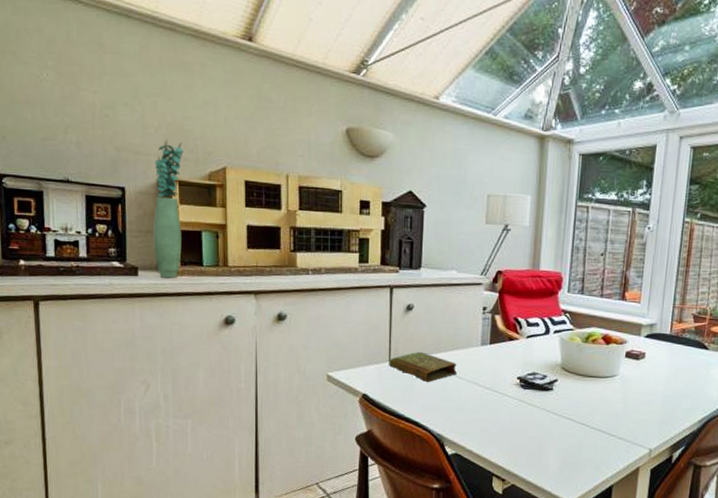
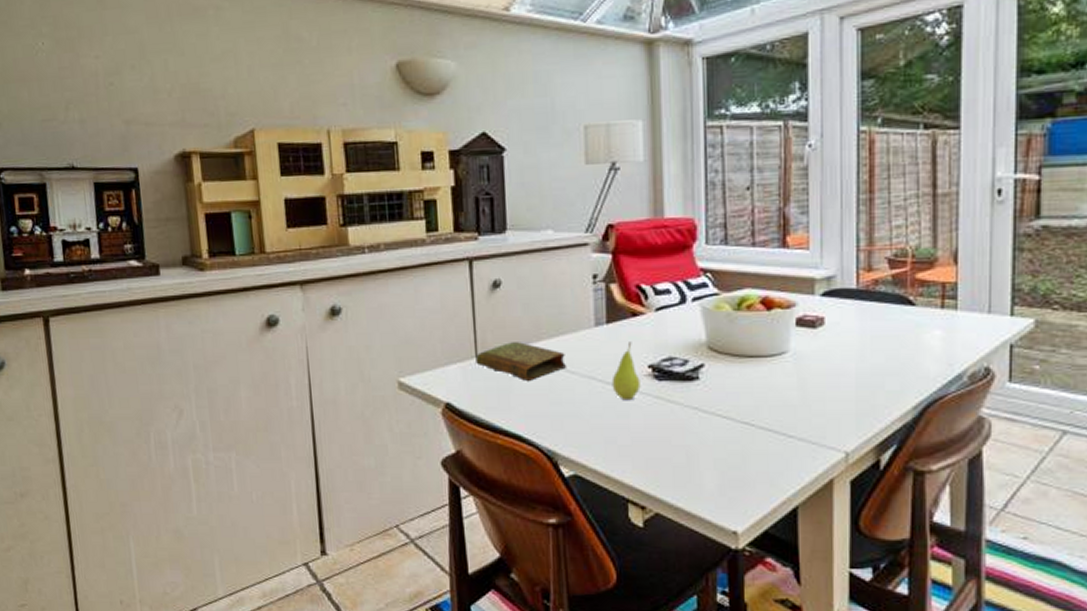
vase: present [153,139,184,279] -> none [170,103,209,275]
fruit: none [489,359,511,401] -> present [611,341,641,399]

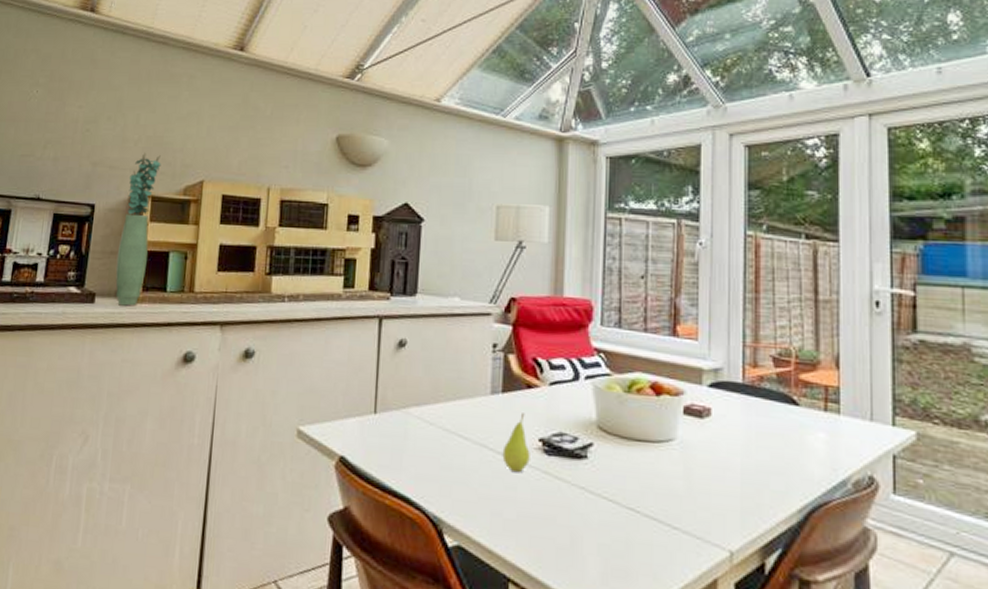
vase: none [170,103,209,275] -> present [115,152,161,307]
book: present [476,342,567,381] -> none [374,401,461,443]

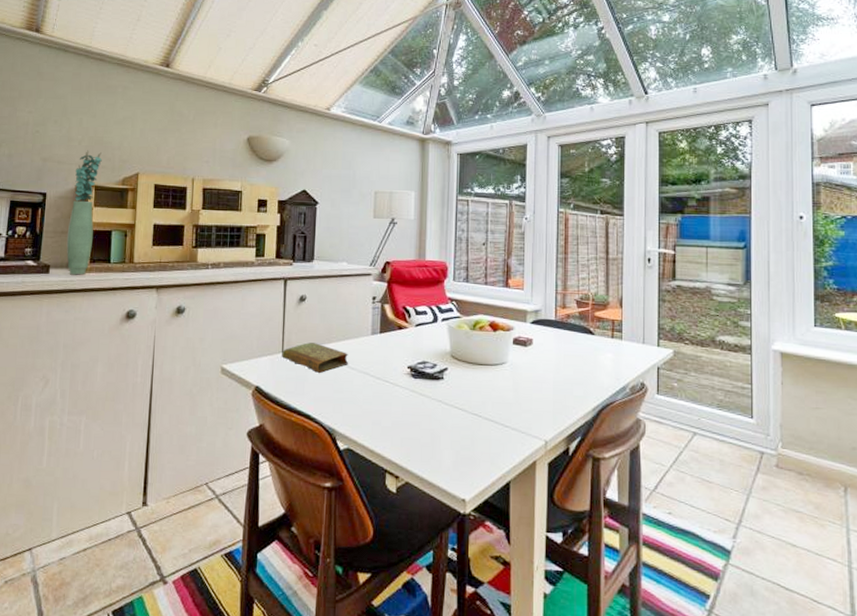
book: none [374,401,461,443] -> present [282,342,349,373]
fruit: present [502,413,530,472] -> none [380,348,401,391]

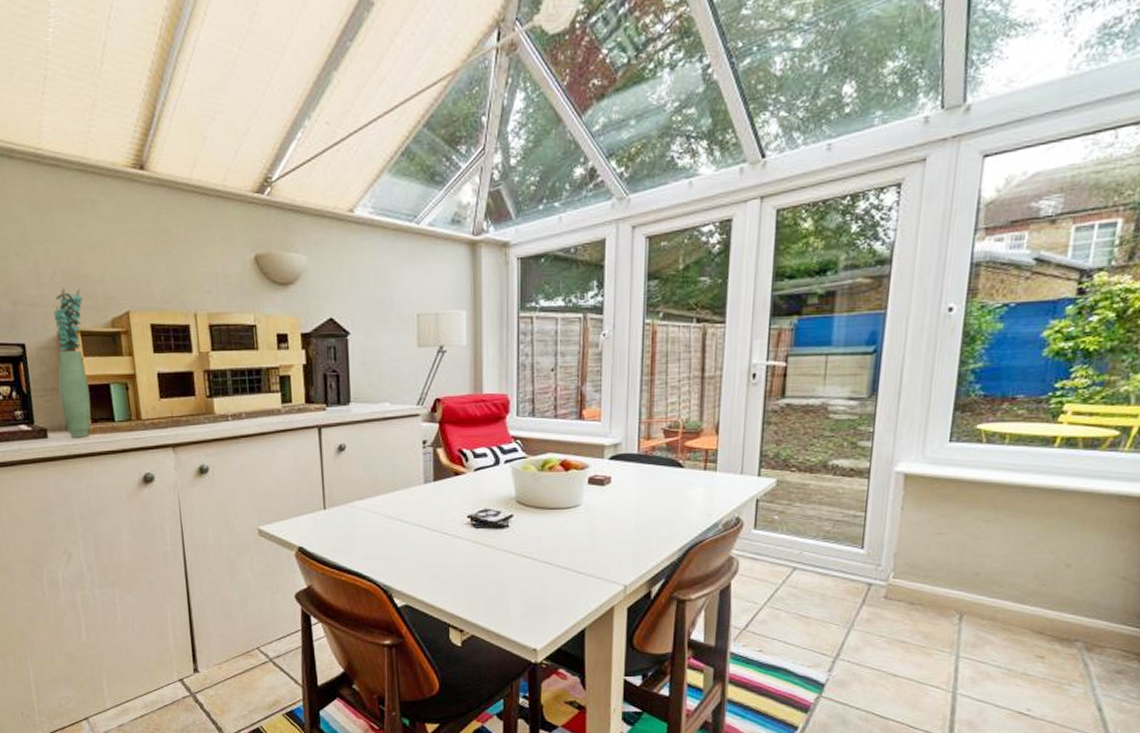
book: present [282,342,349,373] -> none [324,496,401,528]

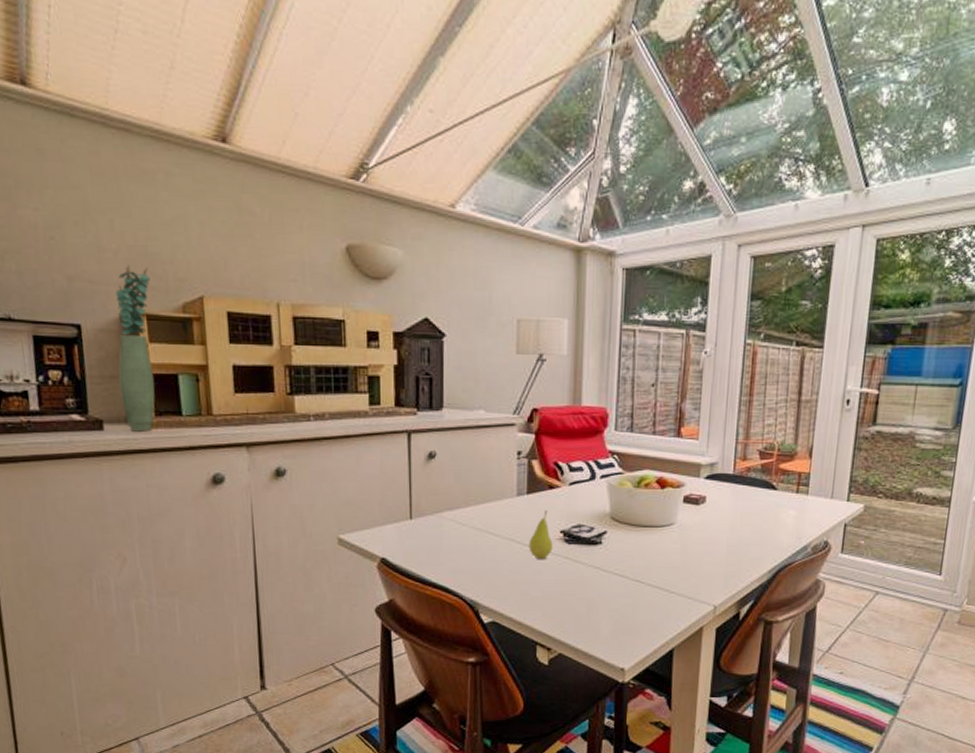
fruit: none [437,496,461,543] -> present [528,510,553,559]

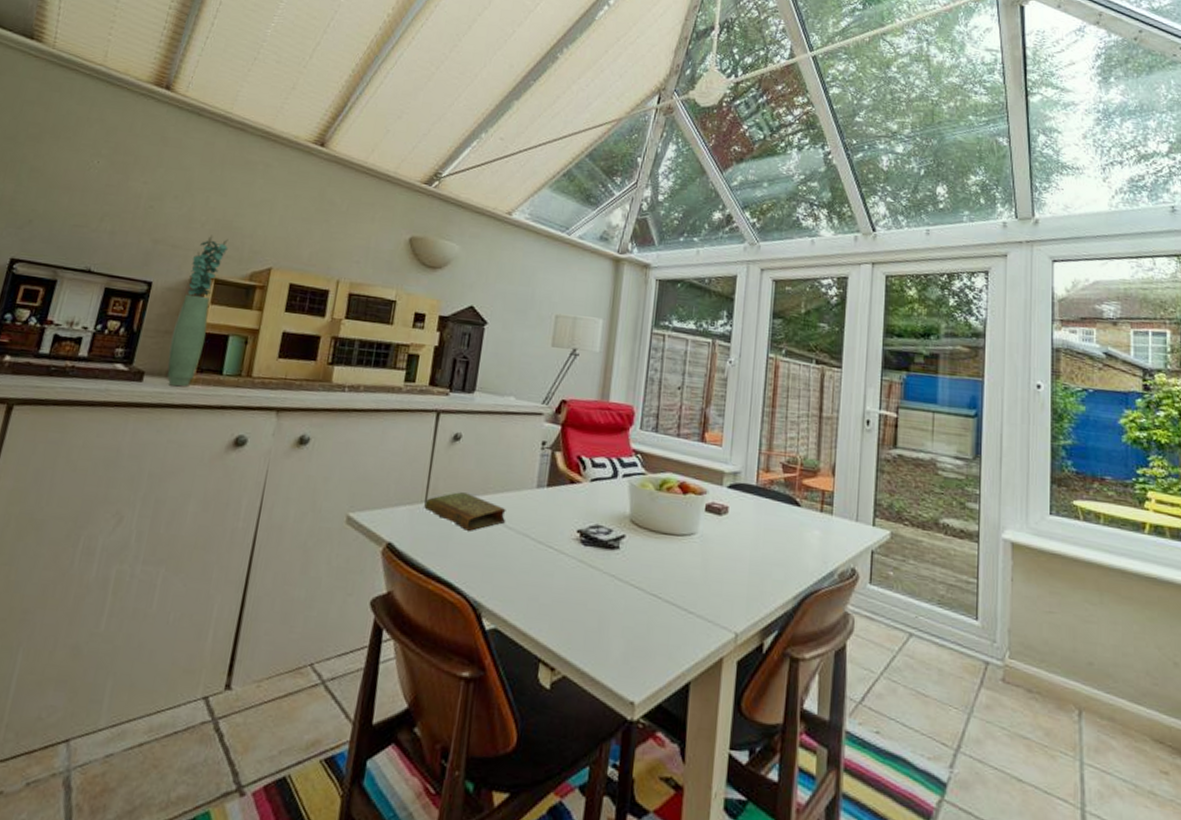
book: none [410,507,491,541] -> present [424,492,507,531]
fruit: present [528,510,553,559] -> none [542,506,569,560]

